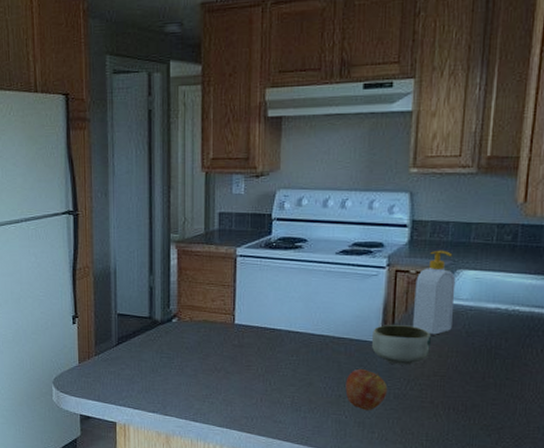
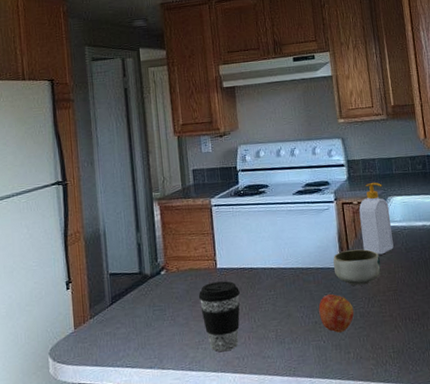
coffee cup: none [210,338,257,409] -> present [198,281,240,352]

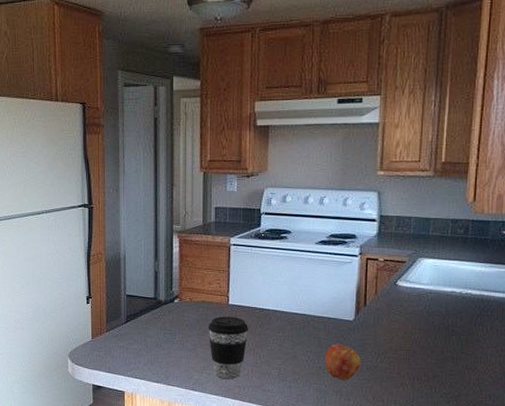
bowl: present [333,249,381,286] -> none [347,305,398,341]
soap bottle: present [359,182,394,255] -> none [381,241,418,315]

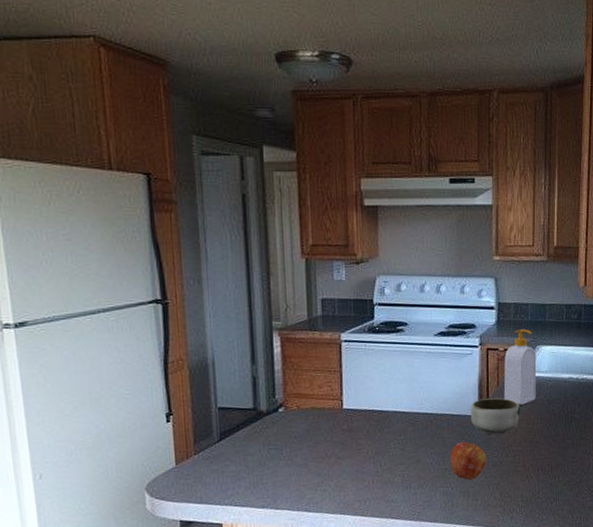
coffee cup: present [208,317,248,380] -> none [320,422,366,494]
bowl: none [347,305,398,341] -> present [471,398,521,435]
soap bottle: none [381,241,418,315] -> present [504,328,537,405]

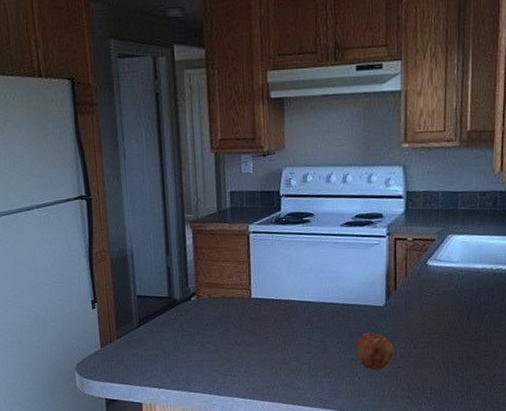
bowl: present [471,398,521,435] -> none [378,288,430,326]
soap bottle: present [504,328,537,405] -> none [412,217,447,296]

